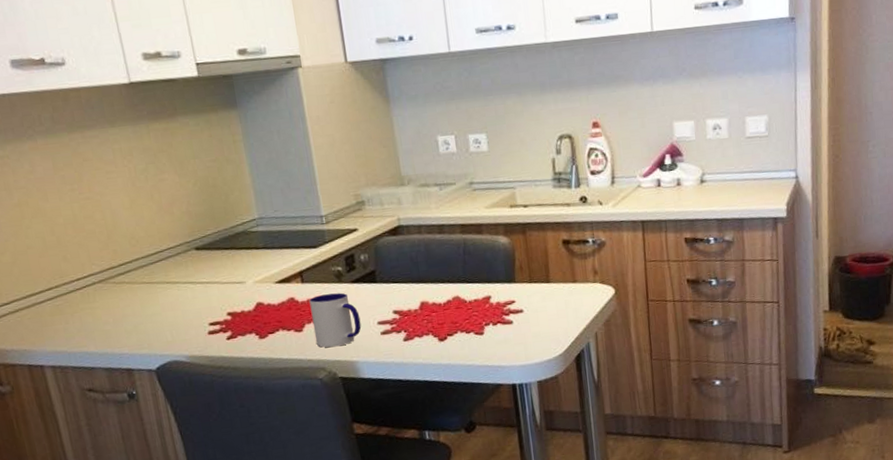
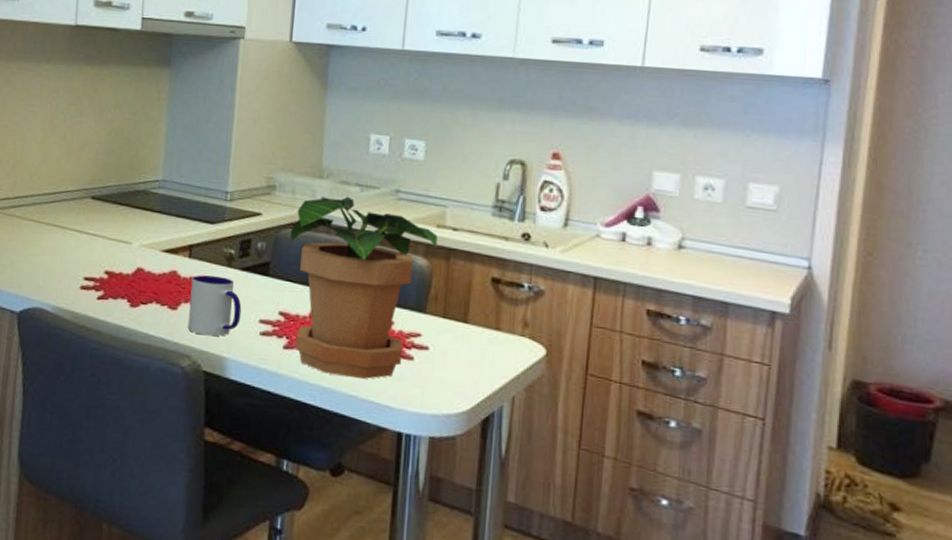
potted plant: none [386,197,513,353] -> present [290,196,438,379]

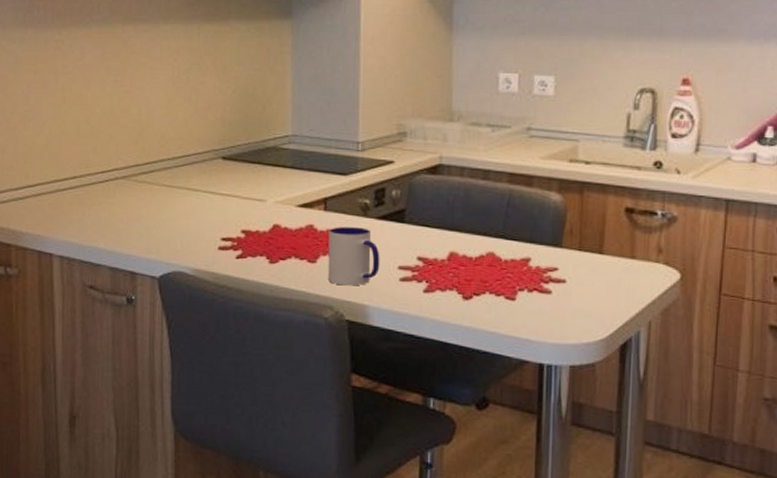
potted plant: present [290,196,438,379] -> none [423,138,570,315]

